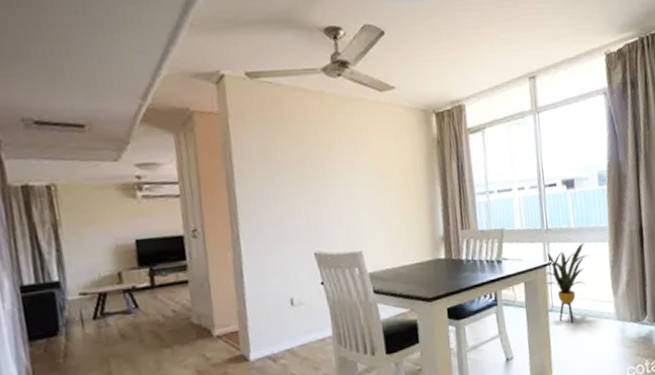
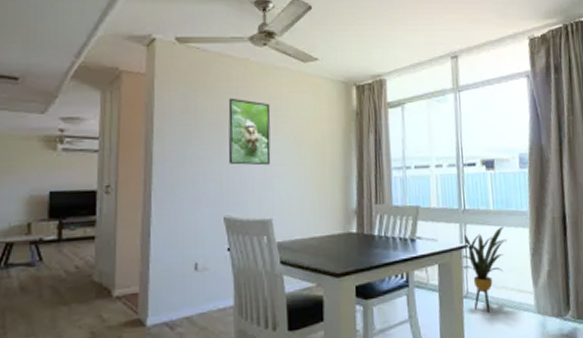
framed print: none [307,132,356,201] -> present [228,97,271,166]

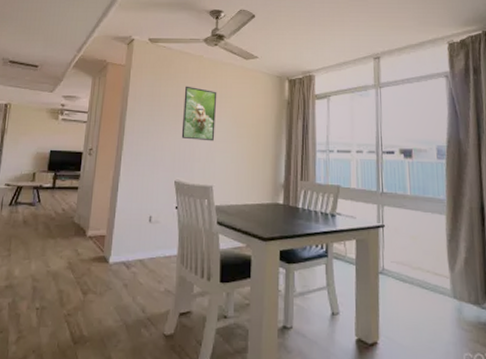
house plant: present [460,226,507,313] -> none [377,211,424,290]

